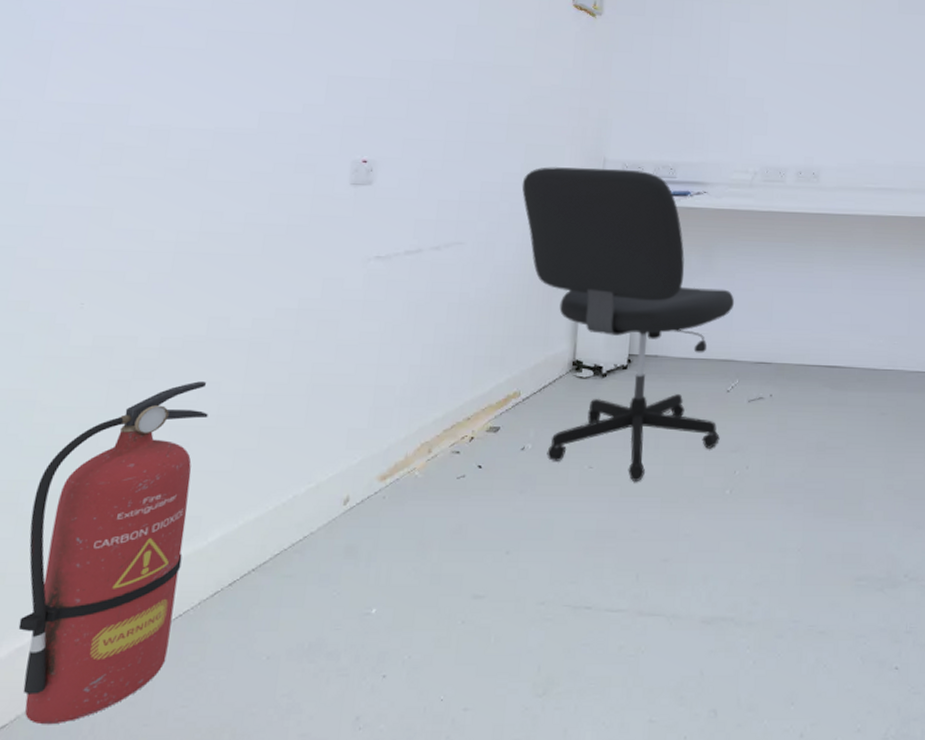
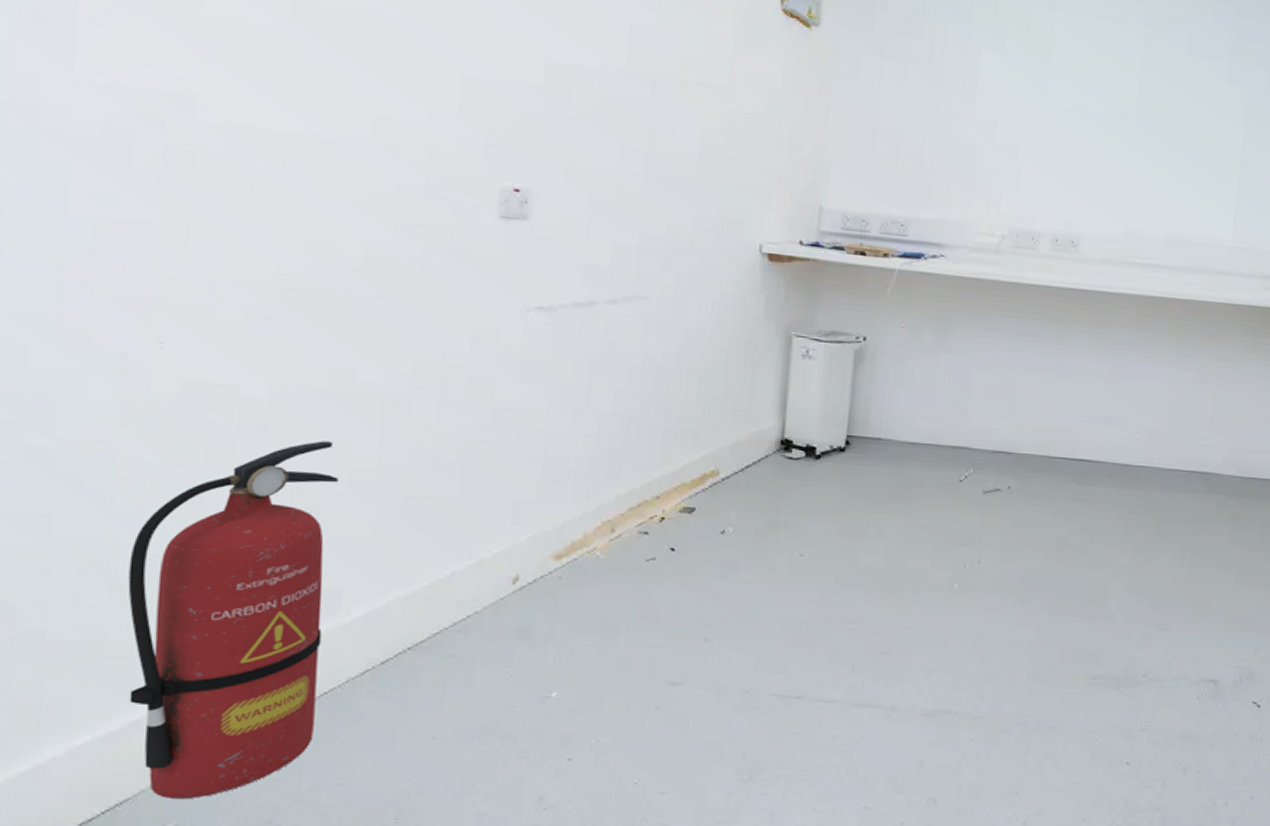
office chair: present [521,167,735,481] -> none [717,212,973,572]

